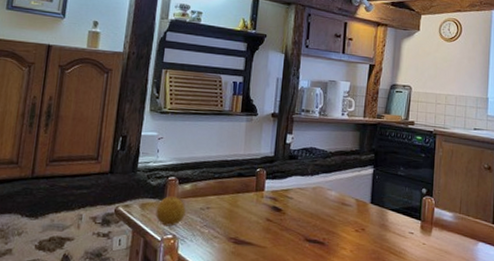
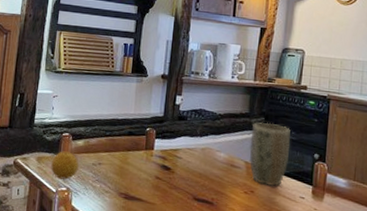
plant pot: none [360,158,400,224] -> present [249,122,291,187]

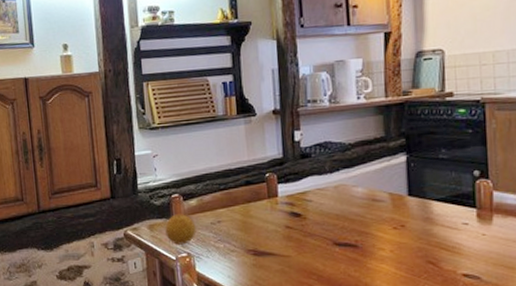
plant pot: present [249,122,291,187] -> none [391,143,443,217]

